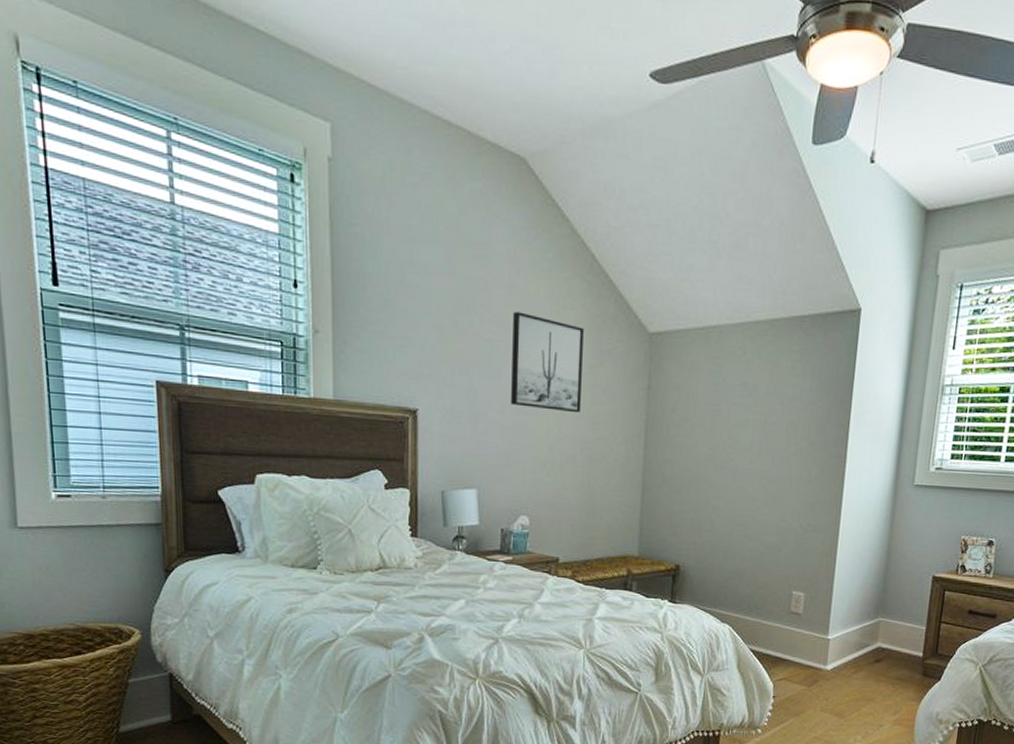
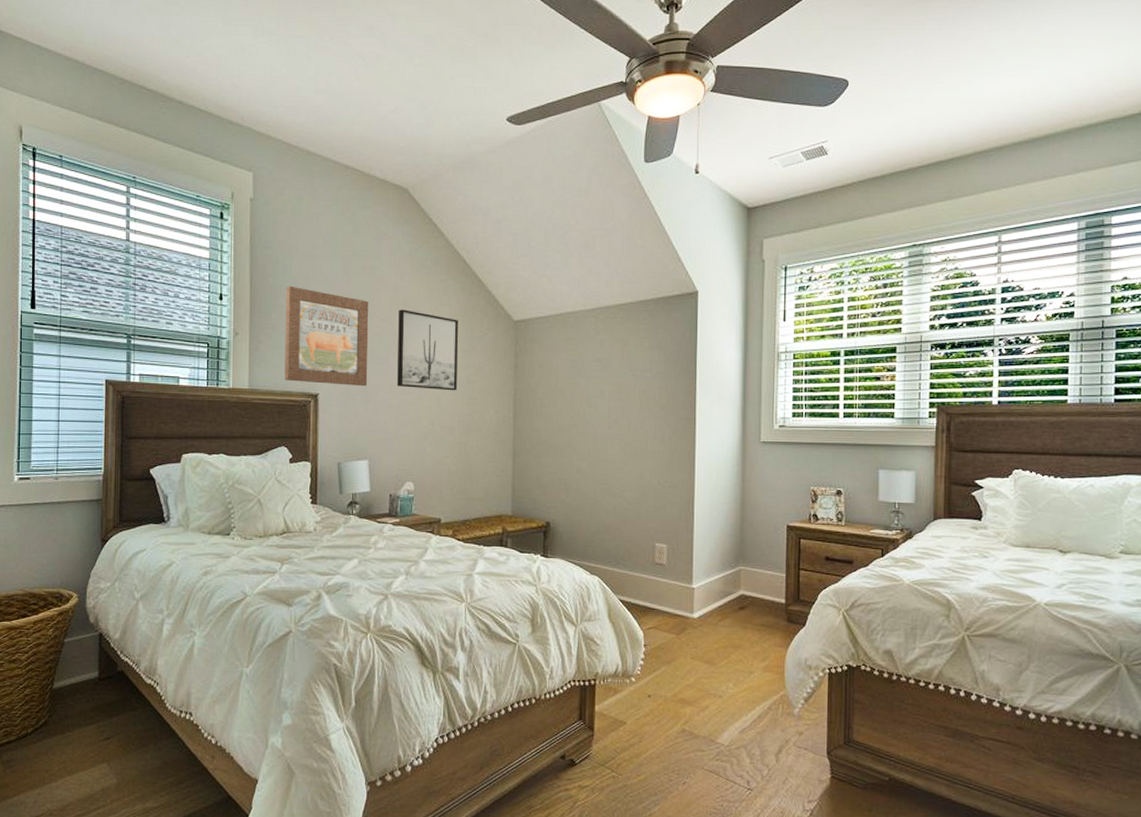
wall art: none [376,274,478,402] -> present [284,285,369,386]

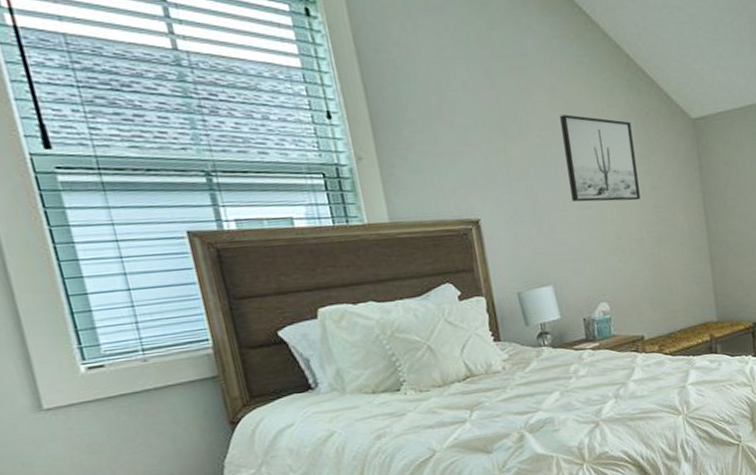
wall art: present [284,285,369,386] -> none [414,95,537,209]

